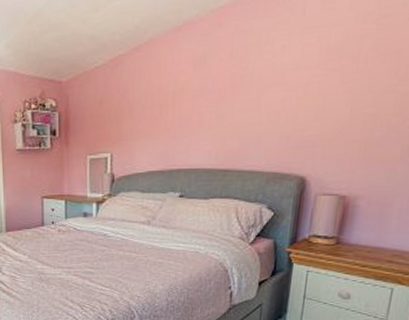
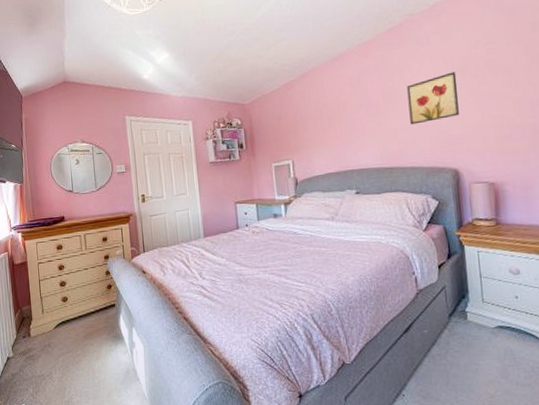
wall art: none [259,53,331,119] -> present [407,72,459,125]

